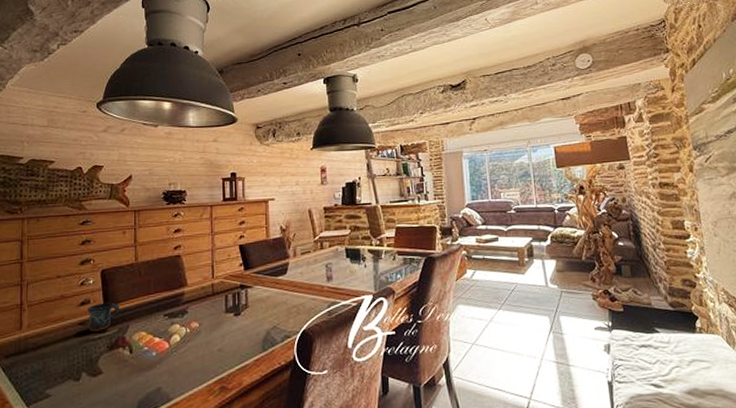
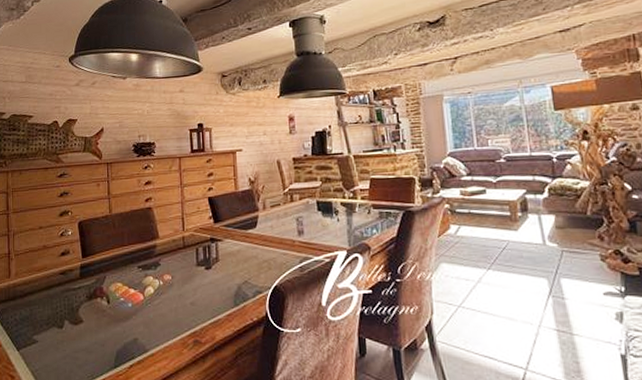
mug: present [86,302,120,331] -> none [66,253,97,281]

